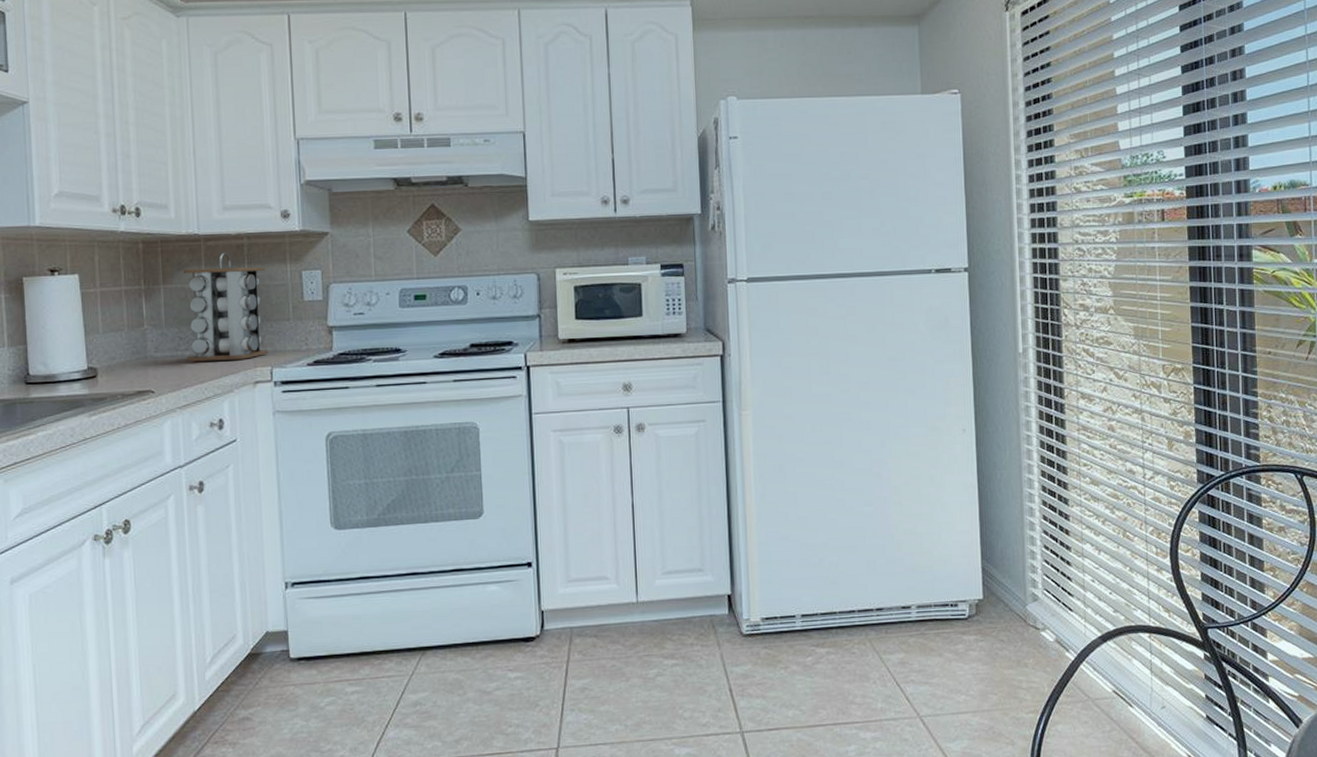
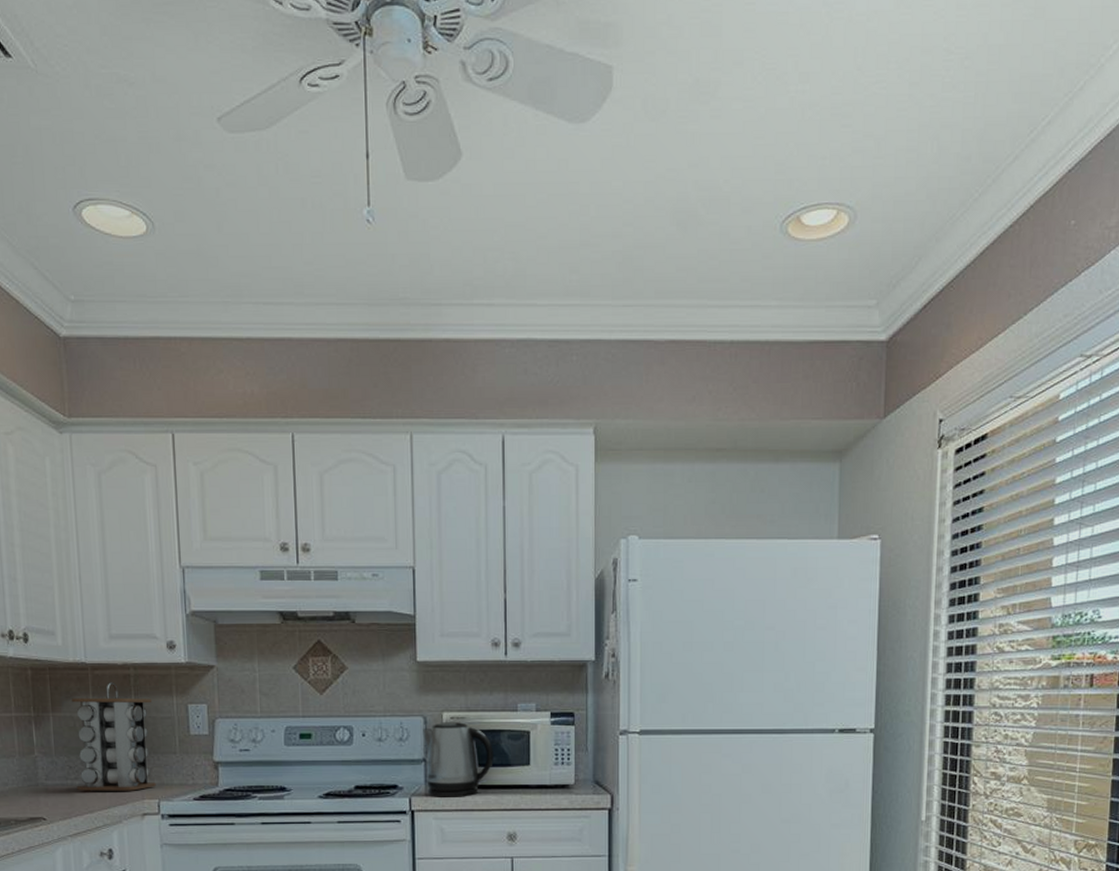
kettle: none [536,276,607,353] -> present [423,721,493,799]

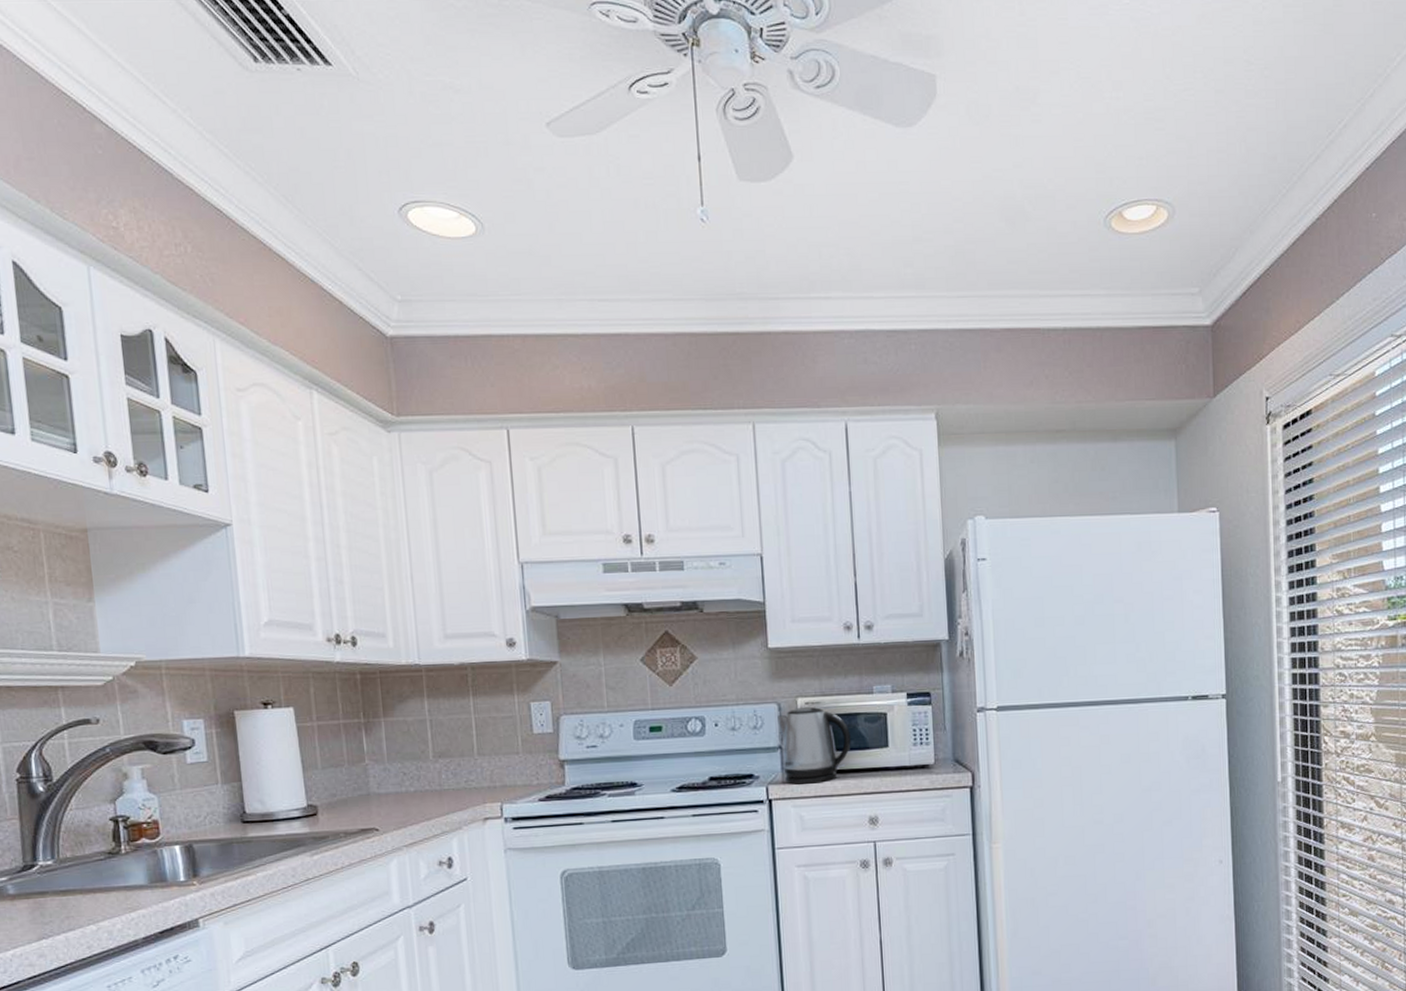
spice rack: present [72,681,156,792] -> none [405,682,498,799]

